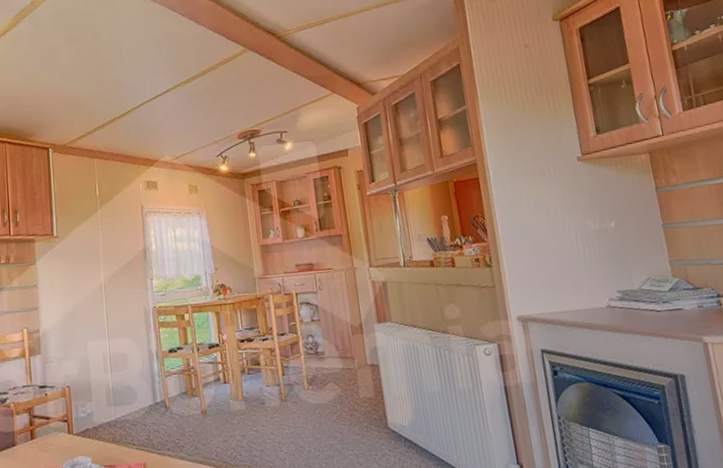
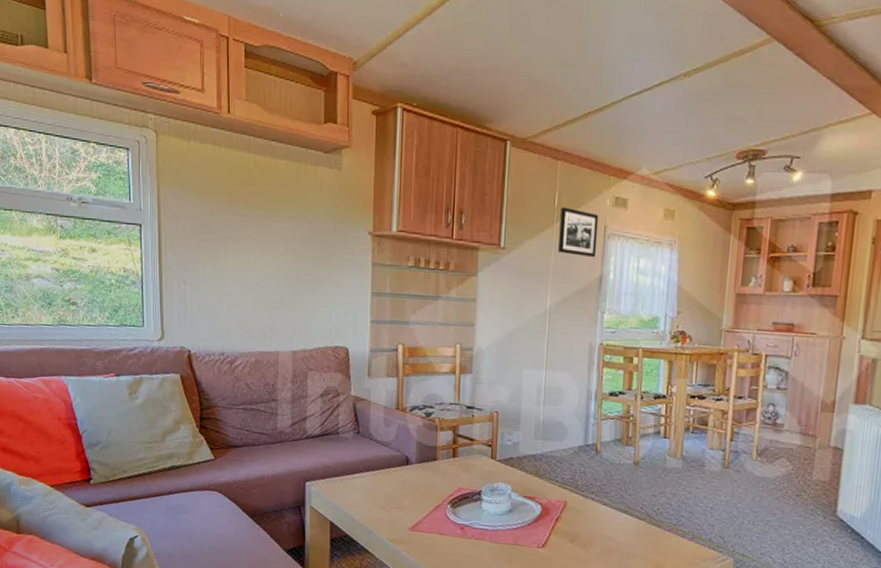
picture frame: none [102,195,138,234] -> present [558,207,599,258]

